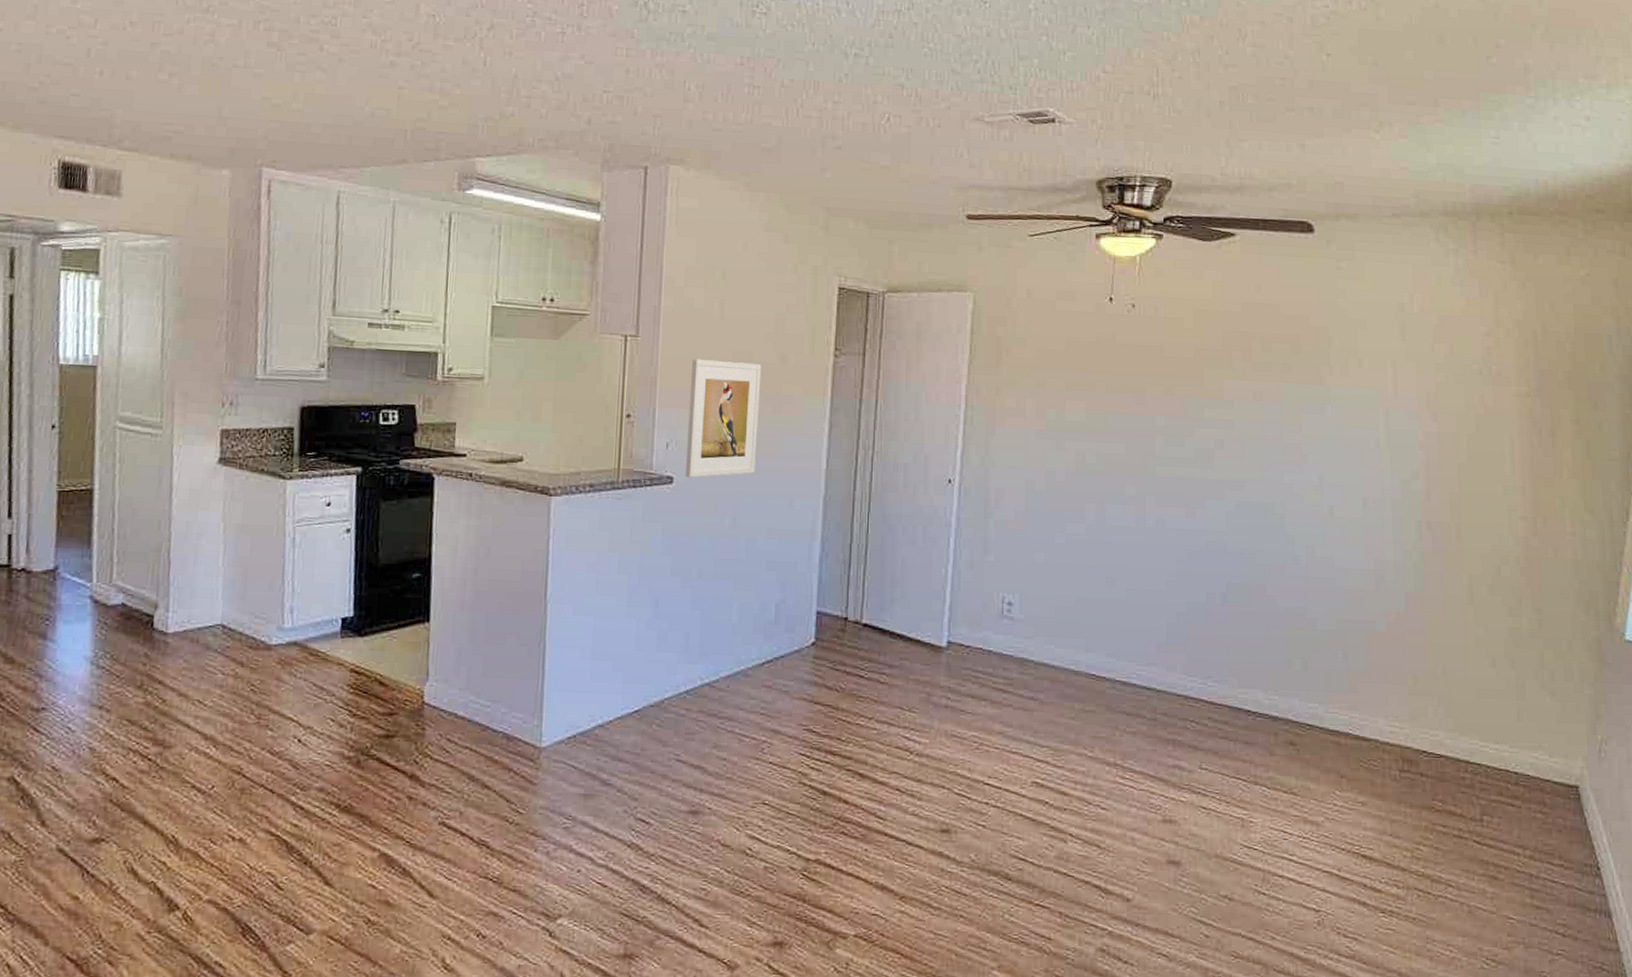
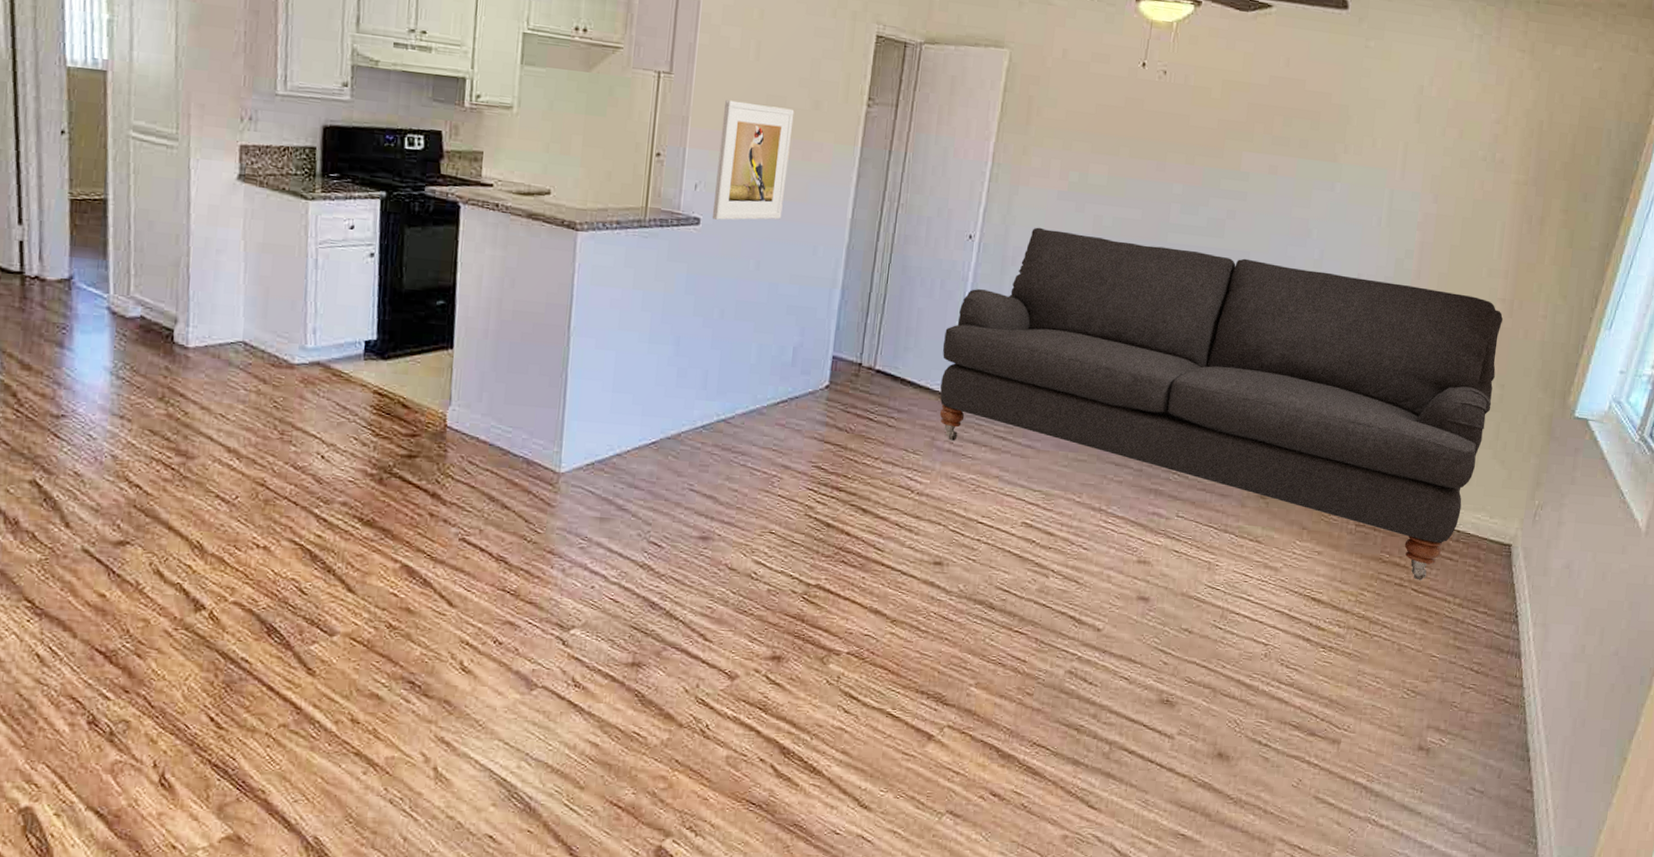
sofa: none [930,467,1531,831] -> present [940,227,1503,581]

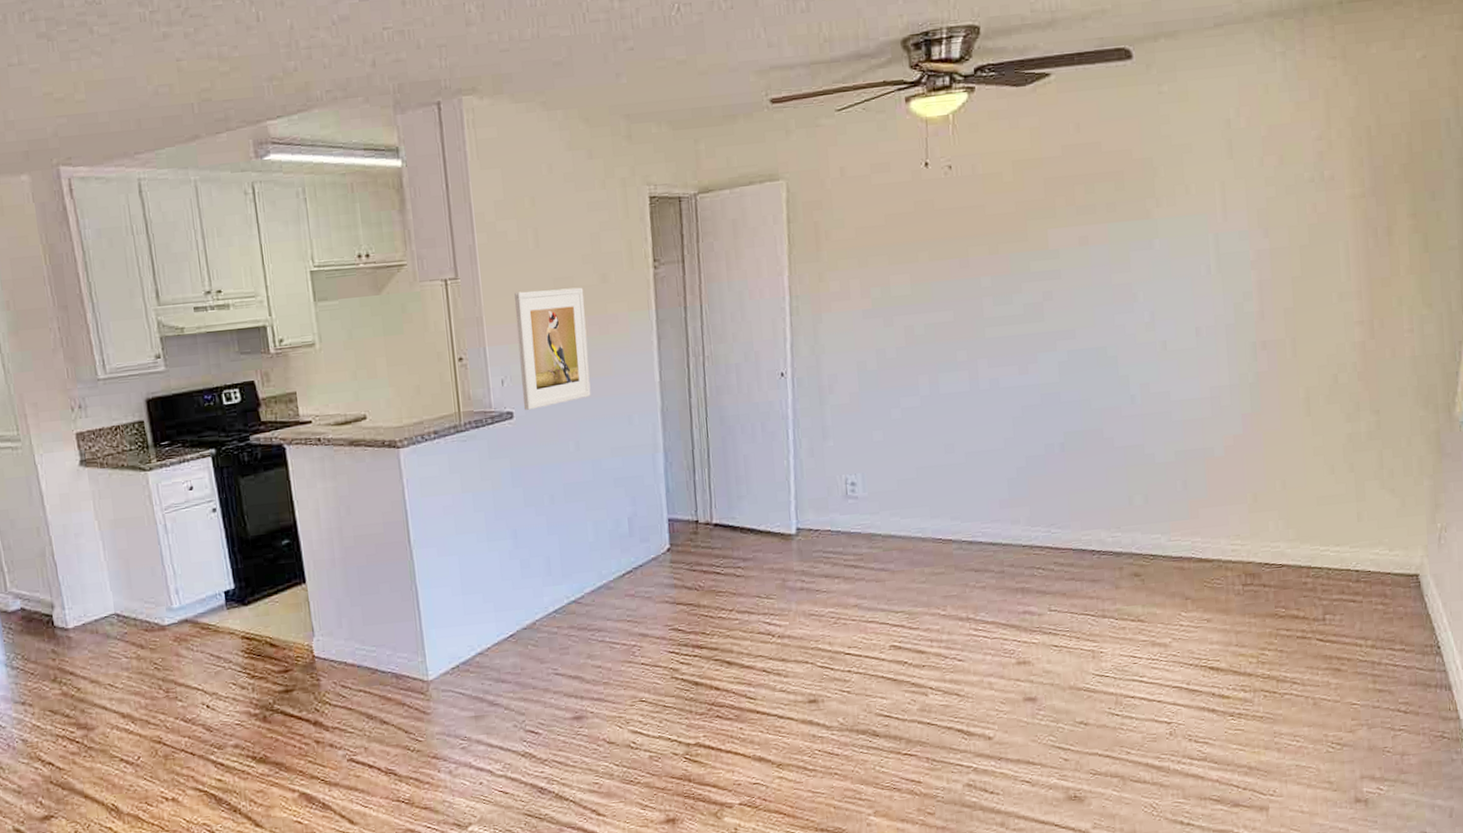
sofa: present [940,227,1503,581] -> none [775,325,1369,629]

